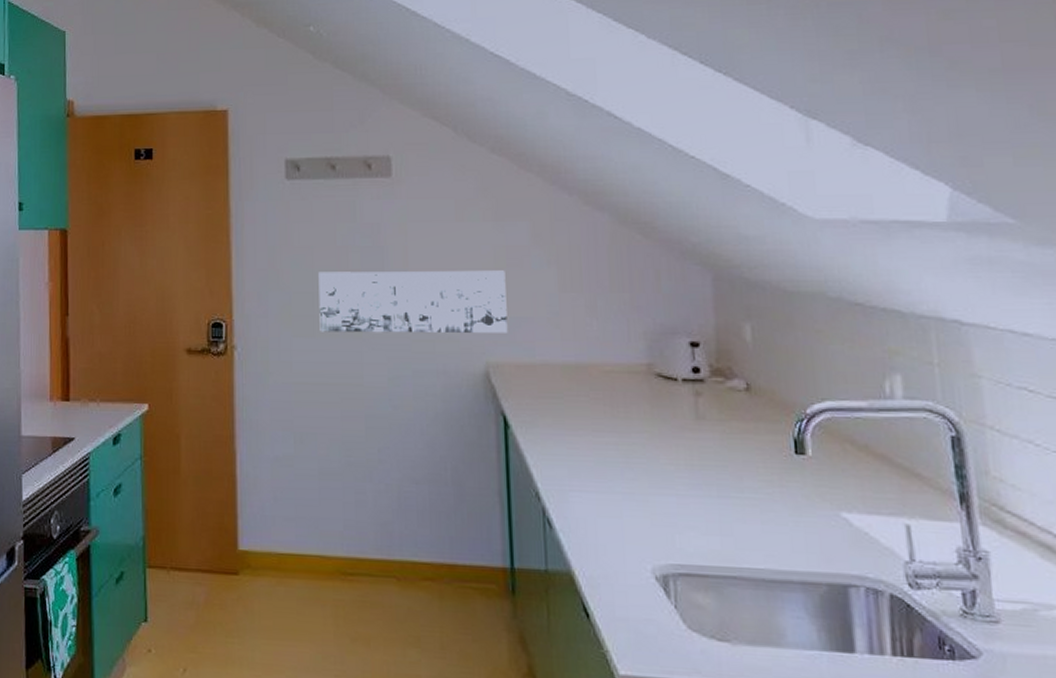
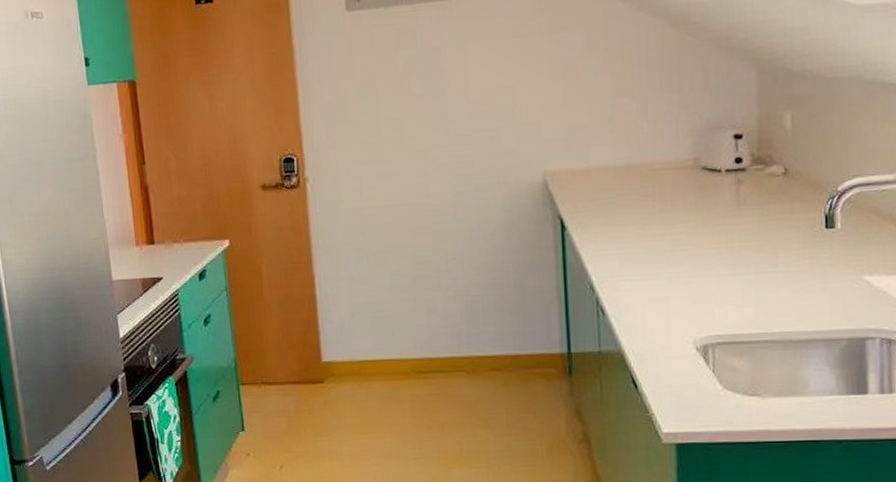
wall art: present [318,270,508,334] -> none [383,82,564,158]

